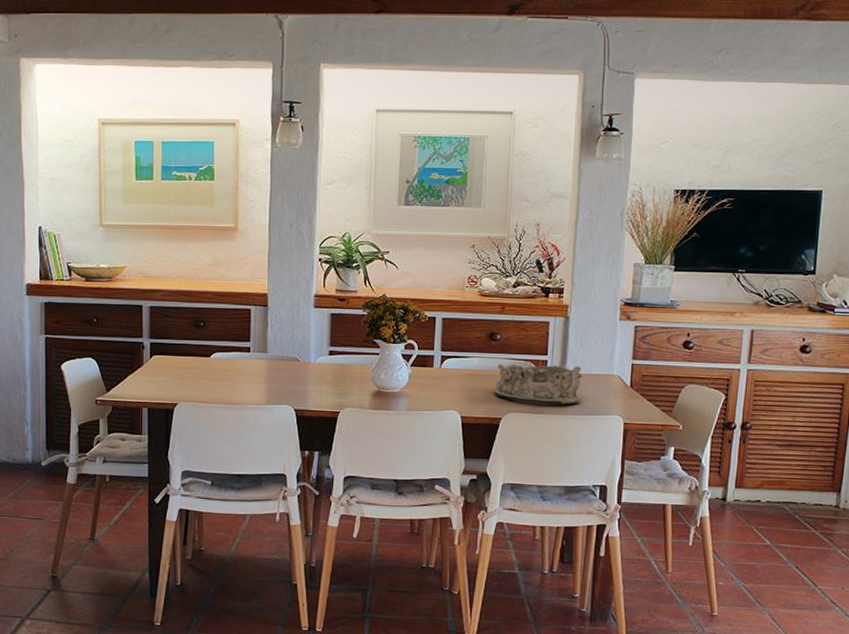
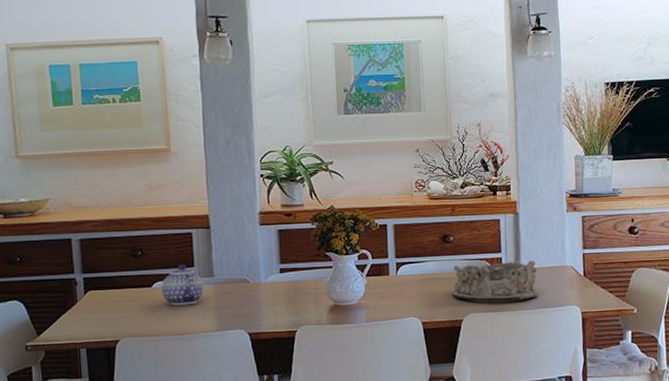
teapot: none [219,338,257,377] -> present [162,264,204,306]

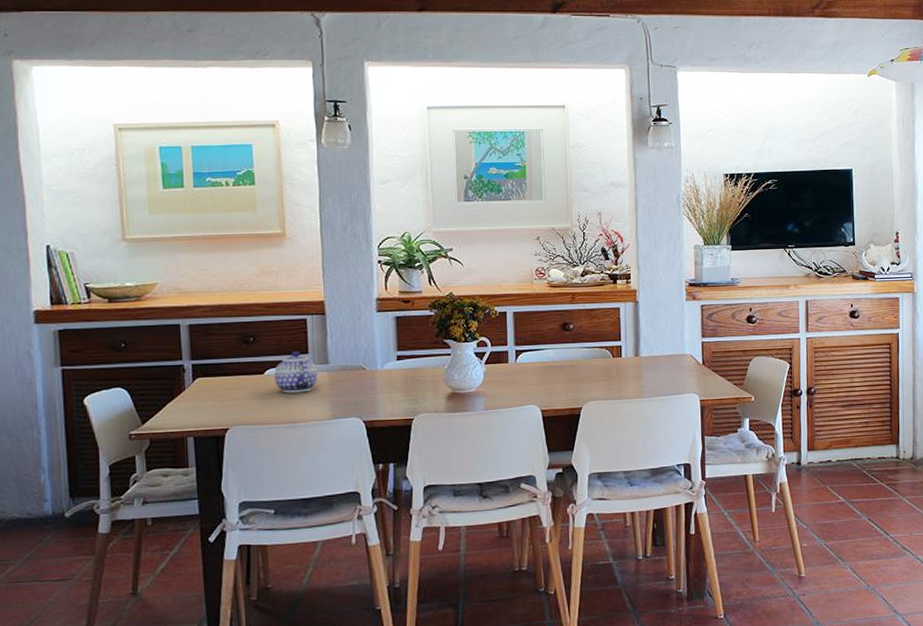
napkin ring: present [452,260,538,301] -> none [572,348,658,389]

